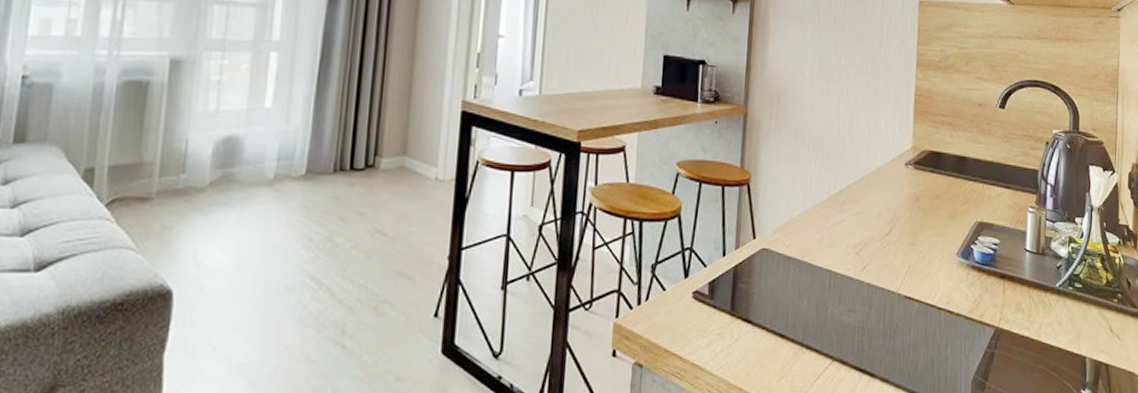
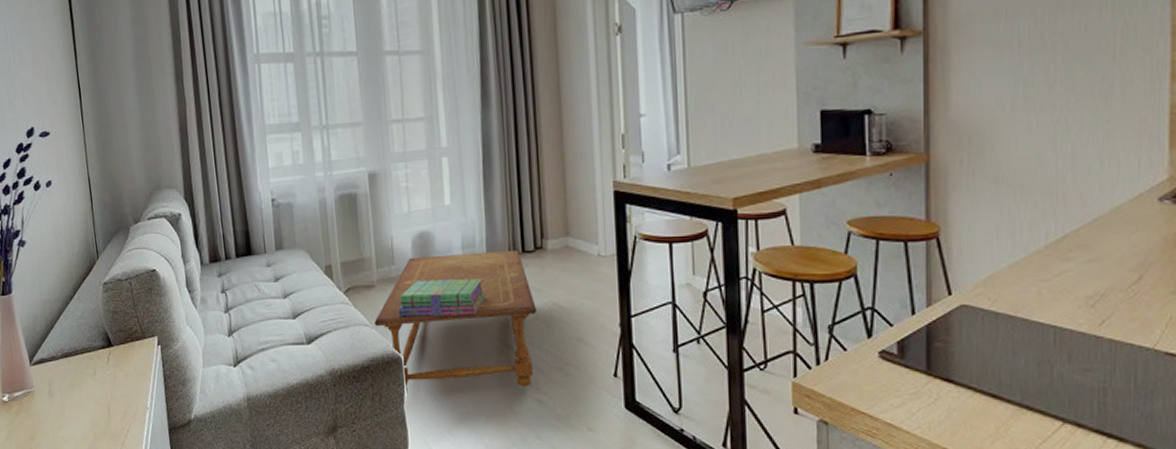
coffee table: none [141,166,358,339] -> present [374,249,538,394]
stack of books: none [178,195,298,241] -> present [398,279,486,317]

